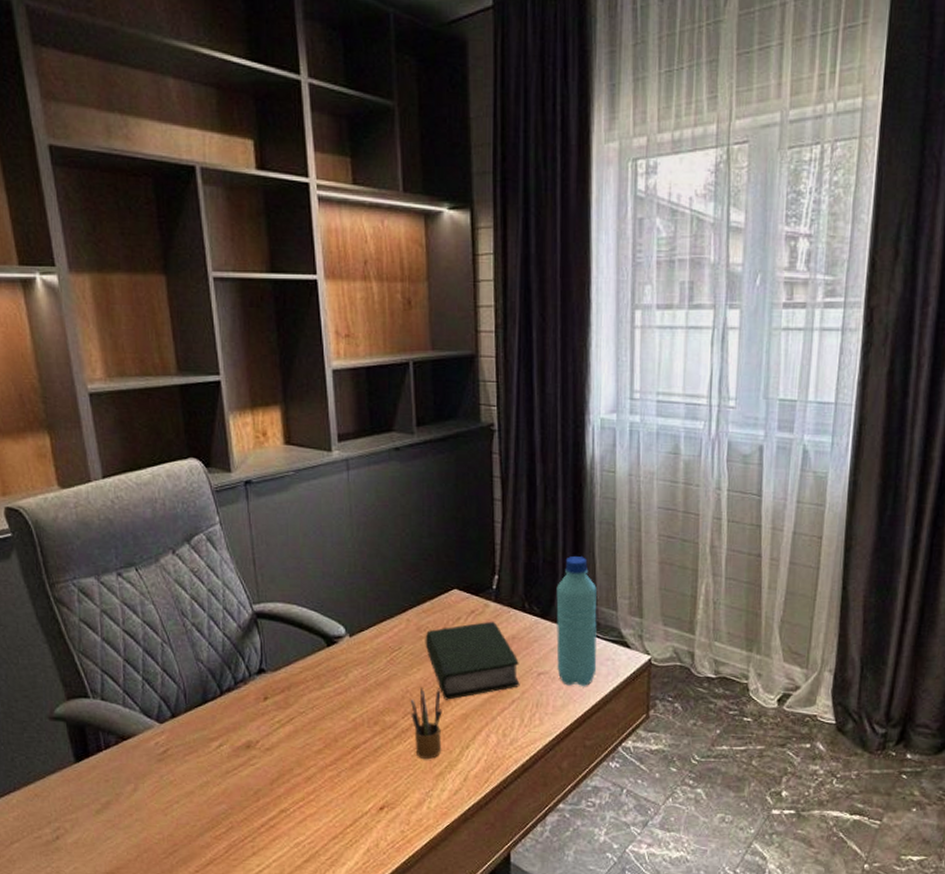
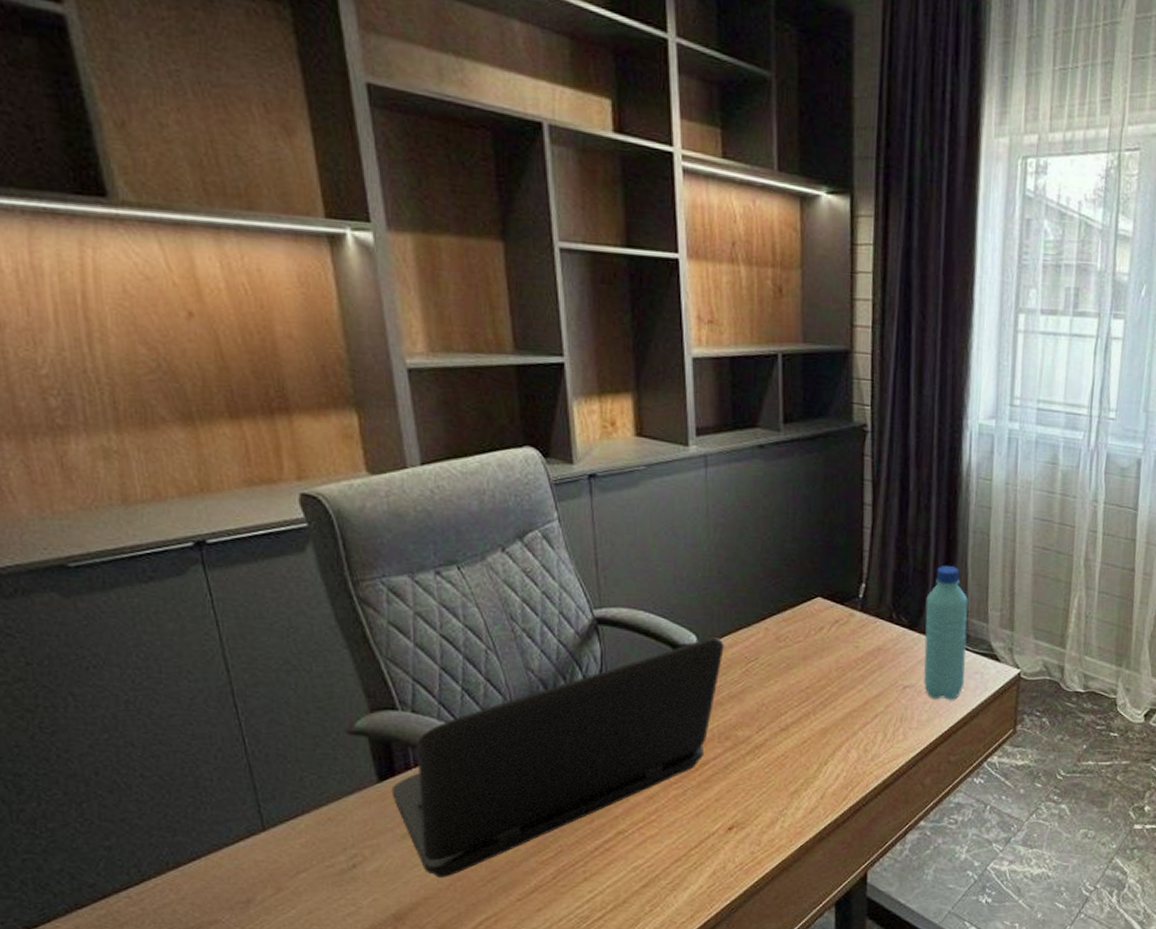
laptop: none [86,629,370,850] -> present [391,637,724,877]
pencil box: present [410,686,442,760] -> none [765,699,800,777]
book: present [425,621,520,700] -> none [784,631,884,714]

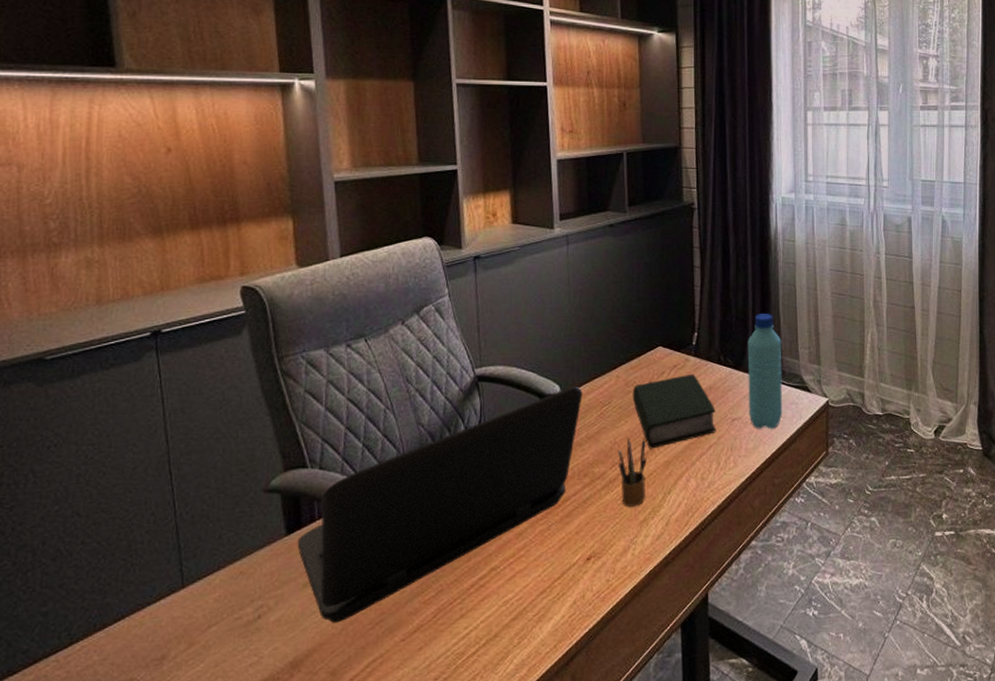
pencil box: none [765,699,800,777] -> present [617,437,647,508]
book: none [784,631,884,714] -> present [632,374,716,449]

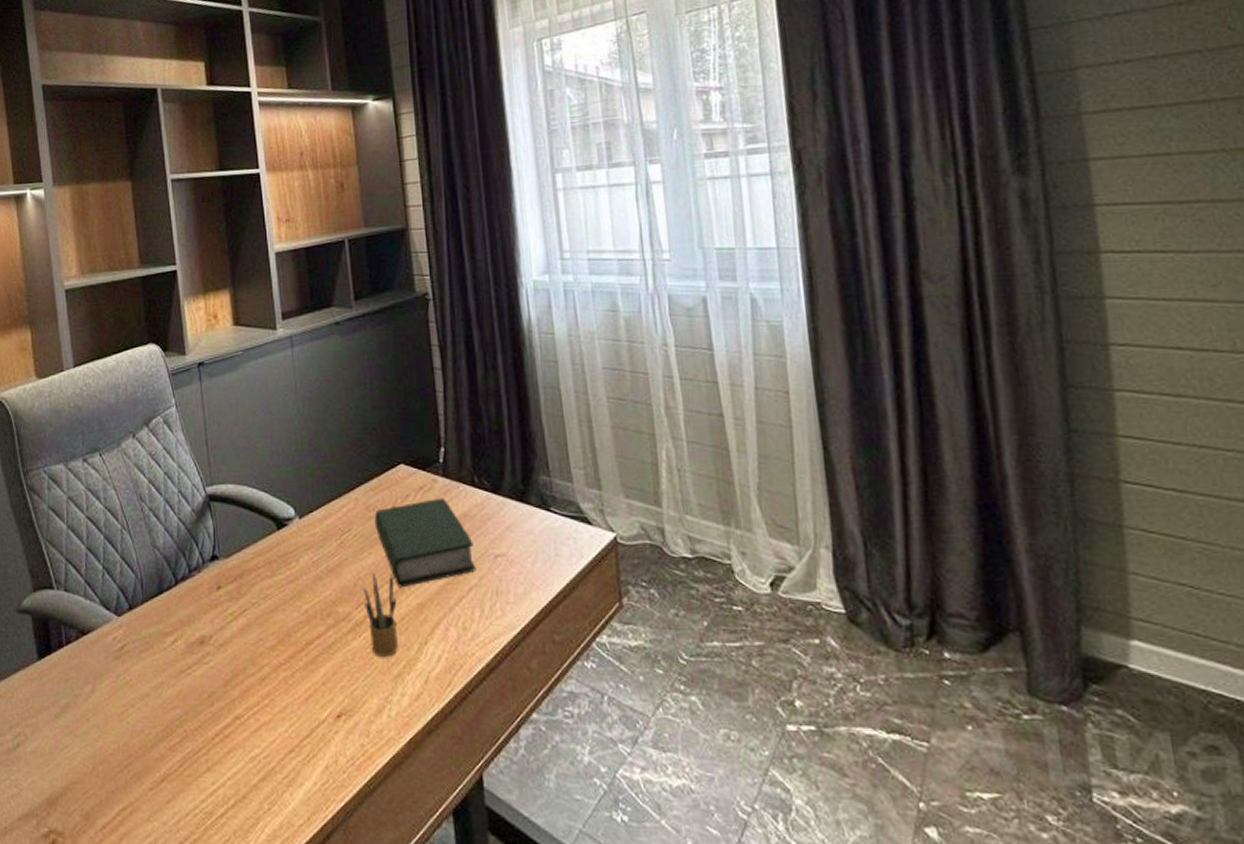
laptop: present [297,386,583,623] -> none [48,510,320,761]
water bottle: present [747,314,783,429] -> none [505,424,558,570]

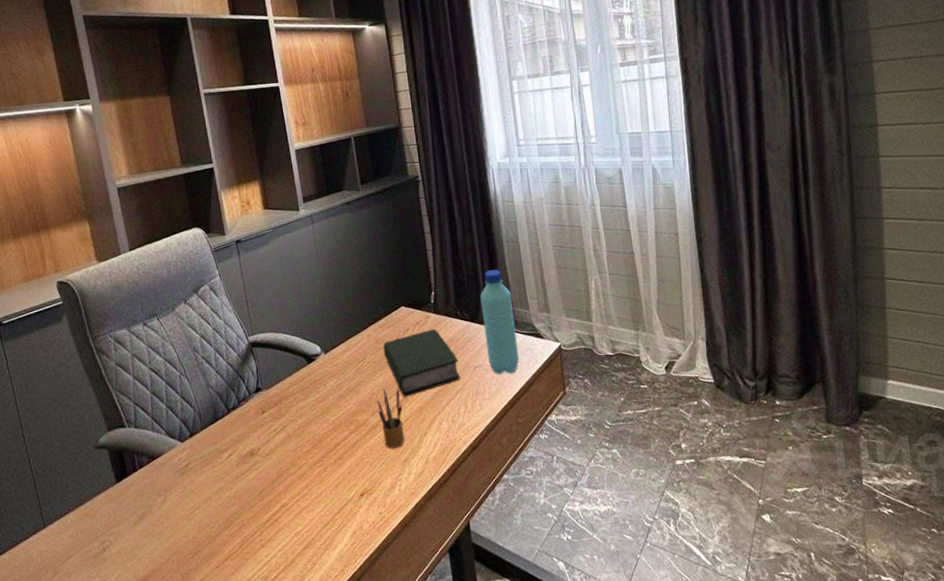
water bottle: none [505,424,558,570] -> present [480,270,520,375]

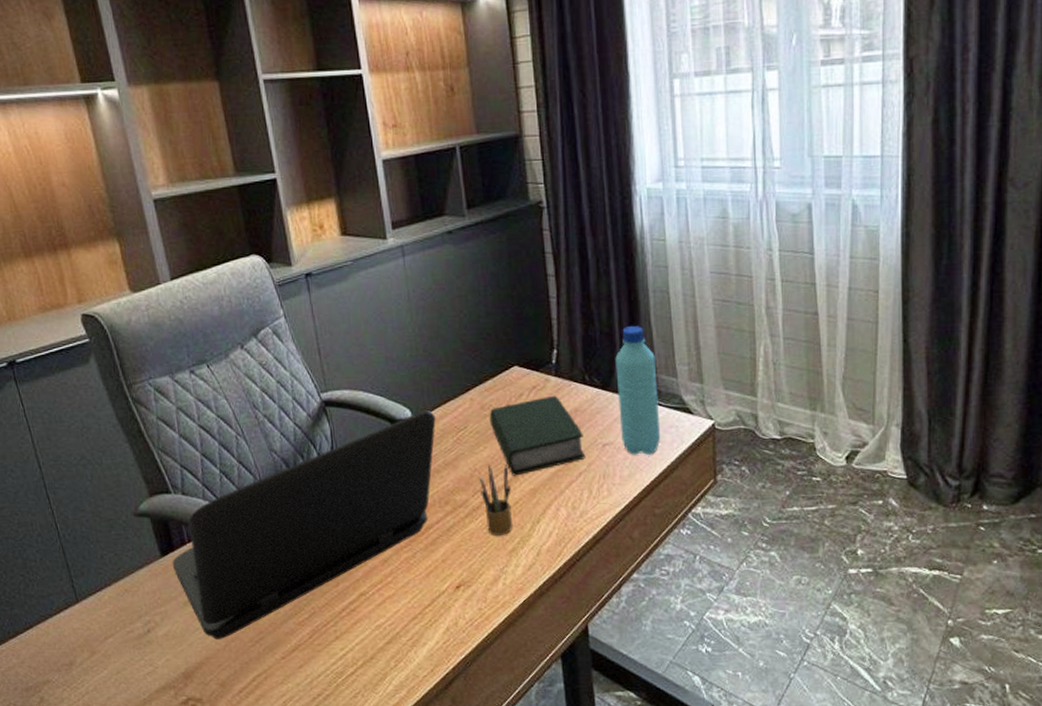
laptop: none [125,346,341,554] -> present [172,410,436,639]

